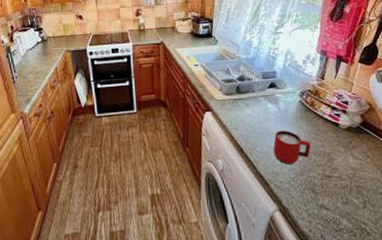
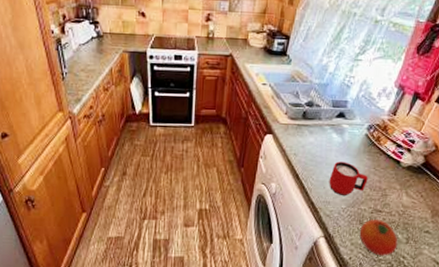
fruit: none [314,186,356,225] -> present [359,219,398,256]

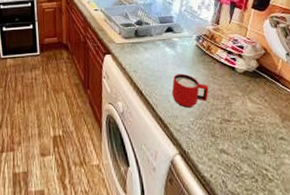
fruit: present [359,219,398,256] -> none [213,130,257,171]

